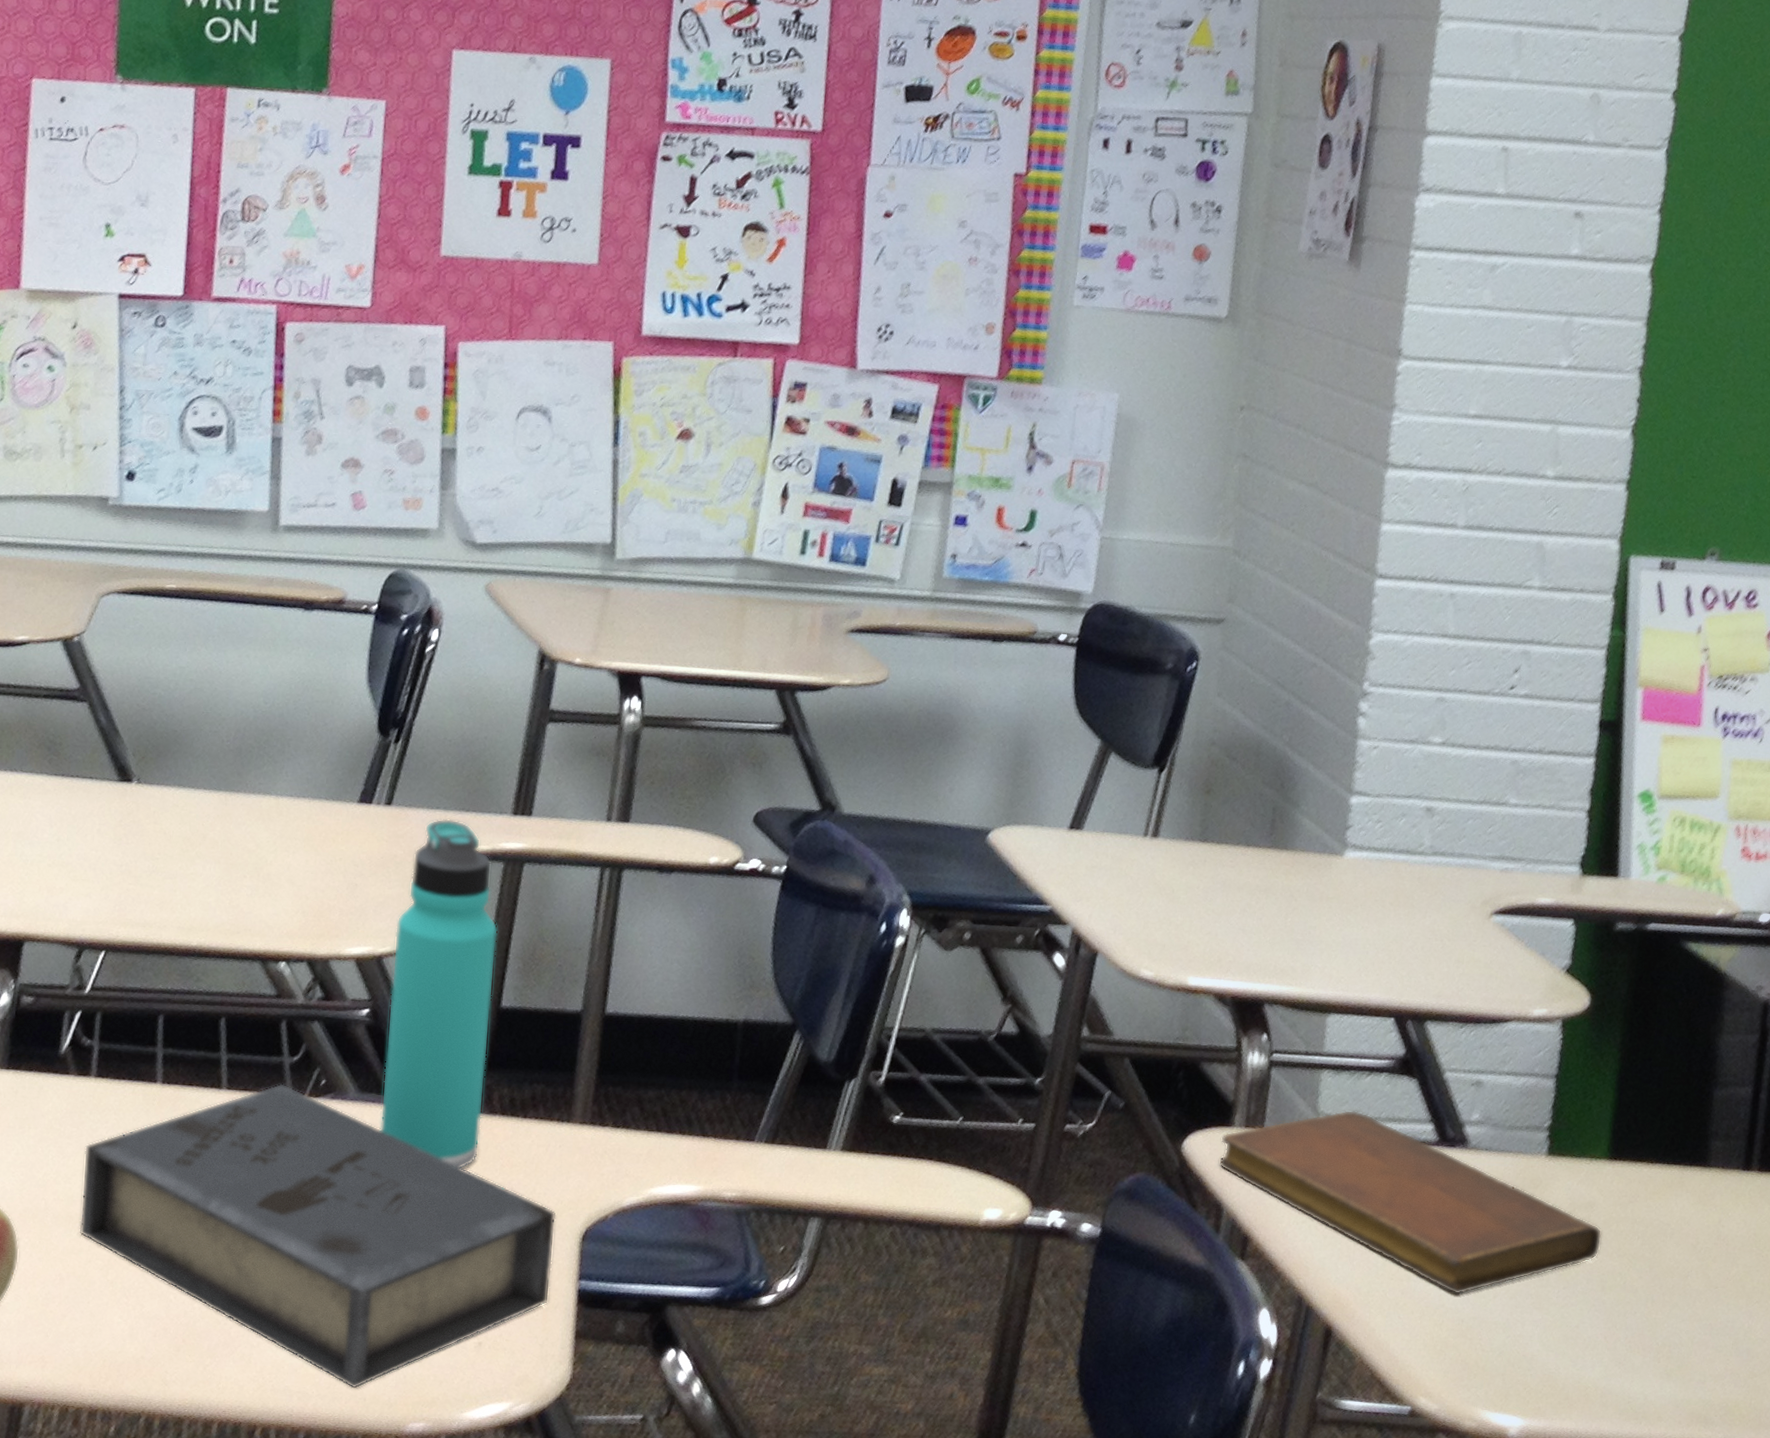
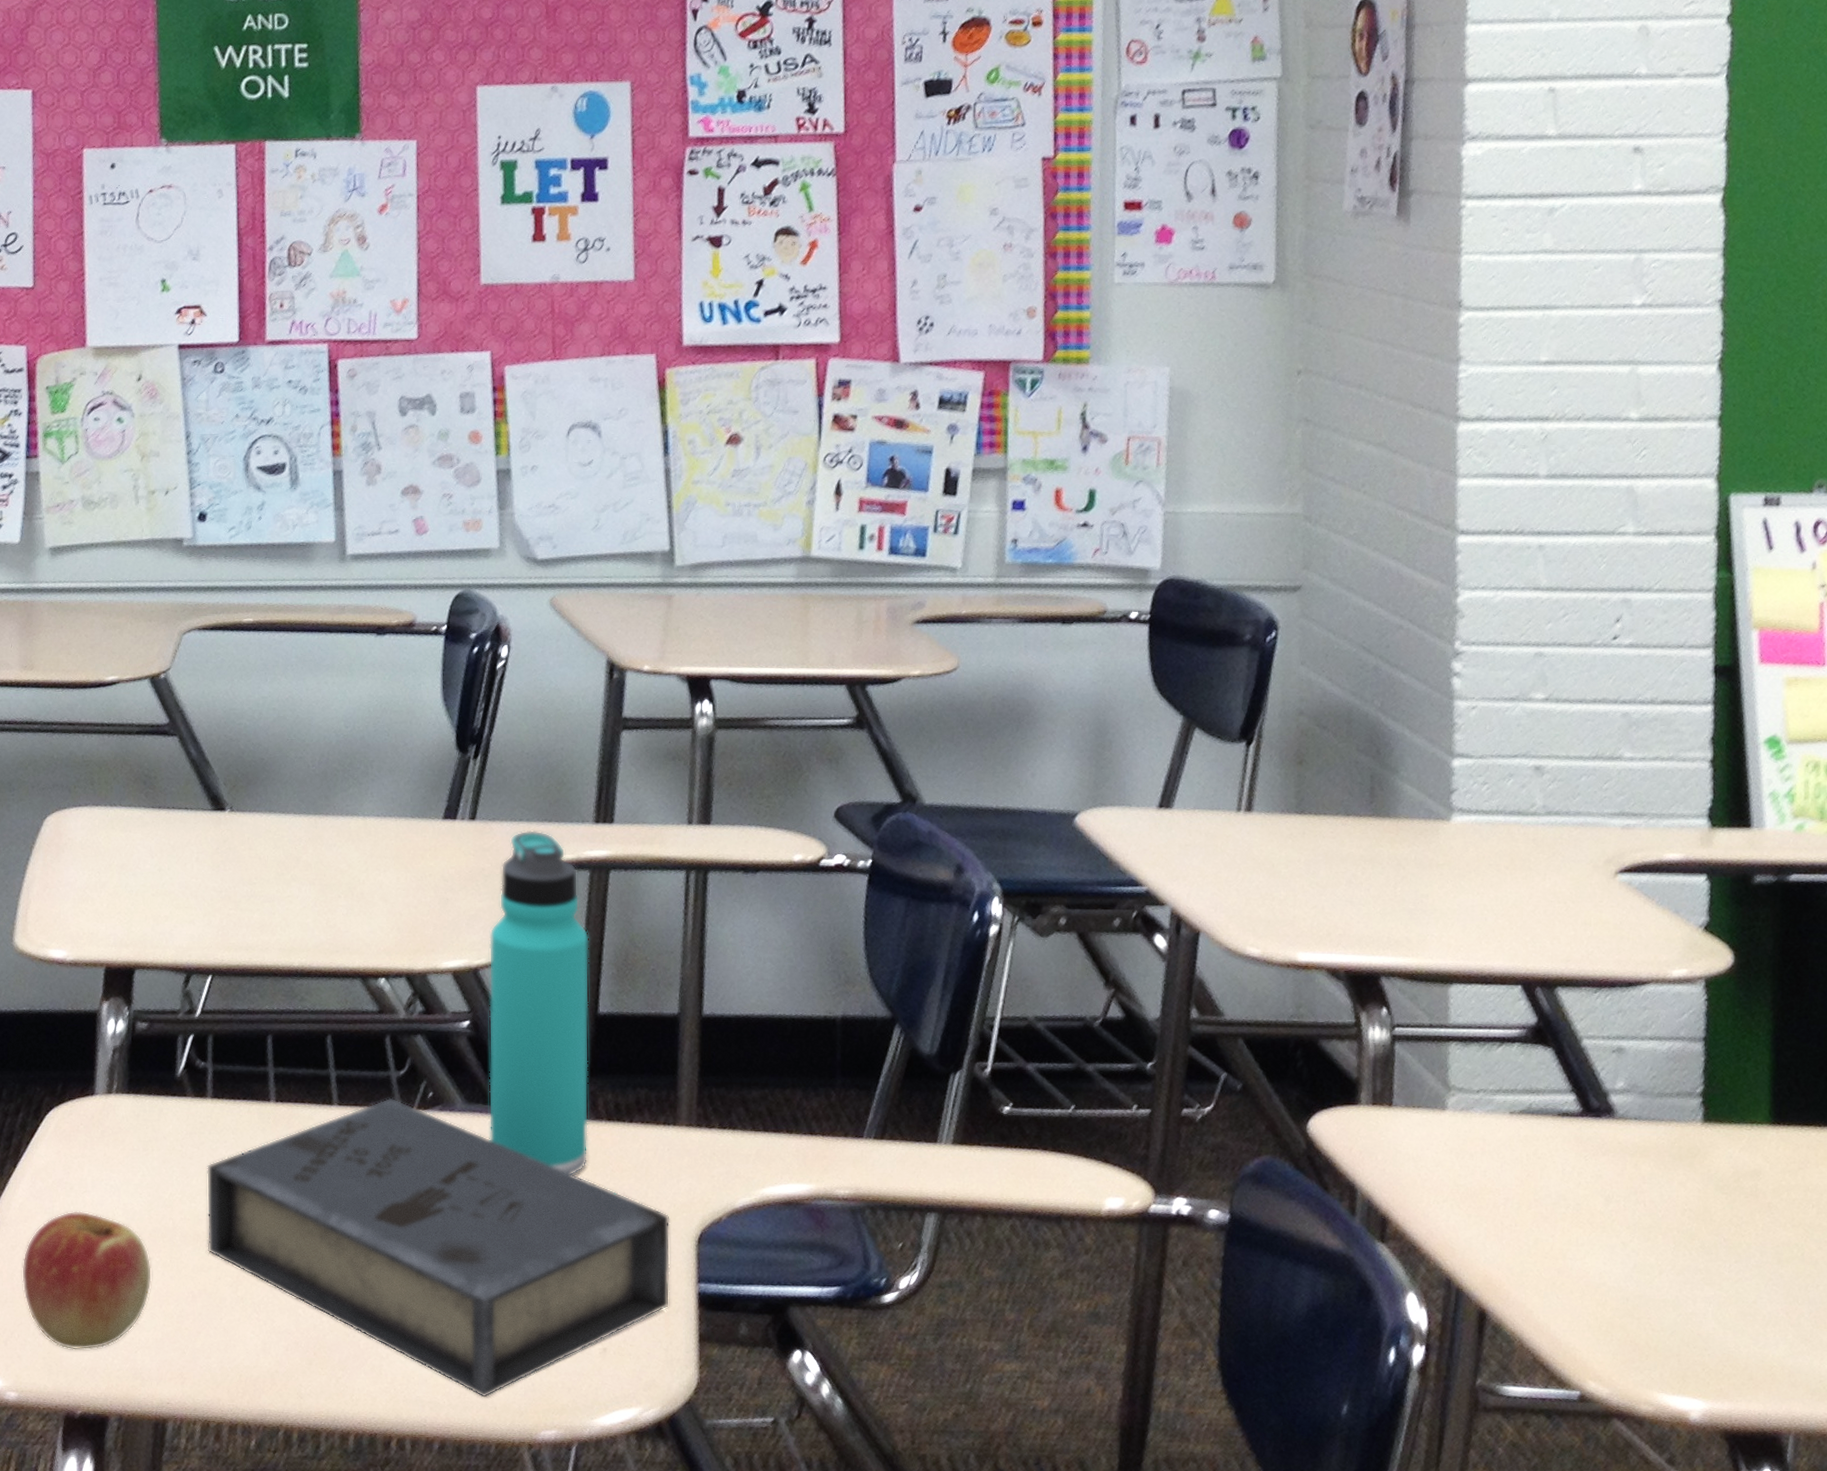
notebook: present [1218,1110,1602,1294] -> none [1347,1083,1772,1272]

